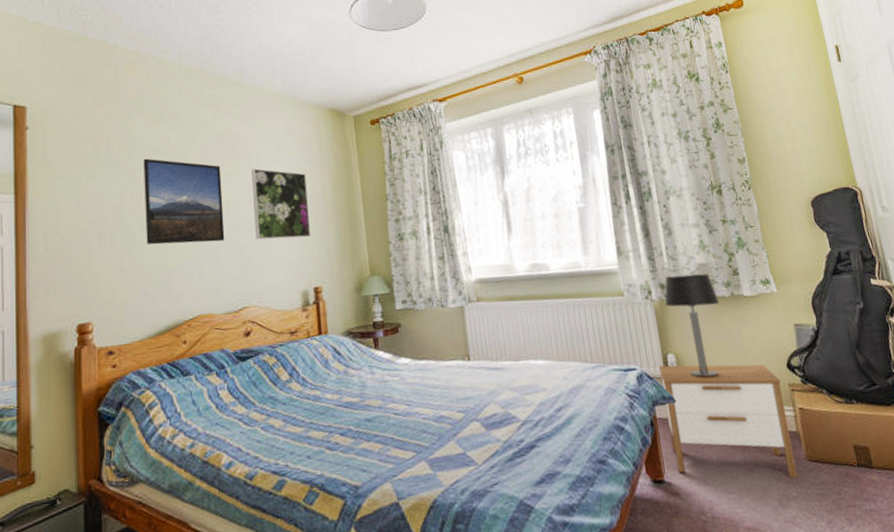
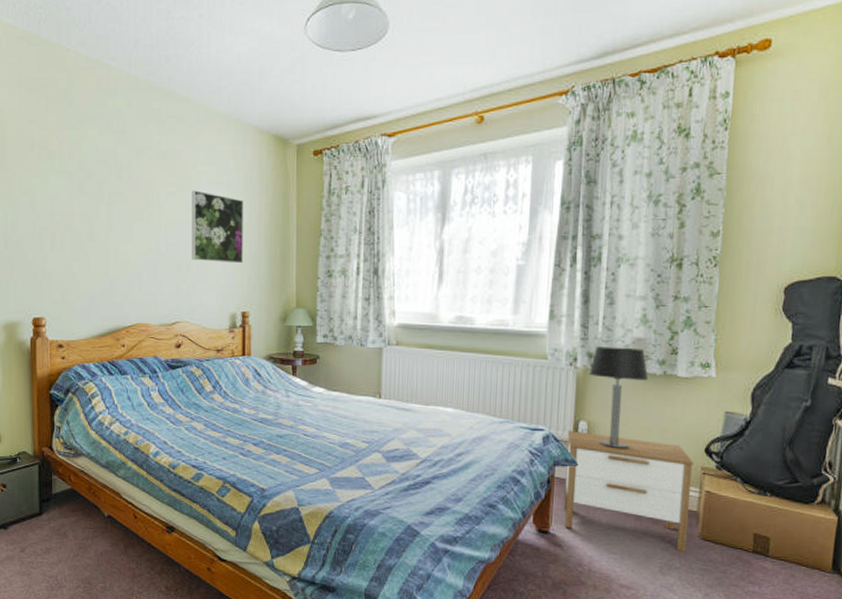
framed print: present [143,158,225,245] -> none [92,169,163,258]

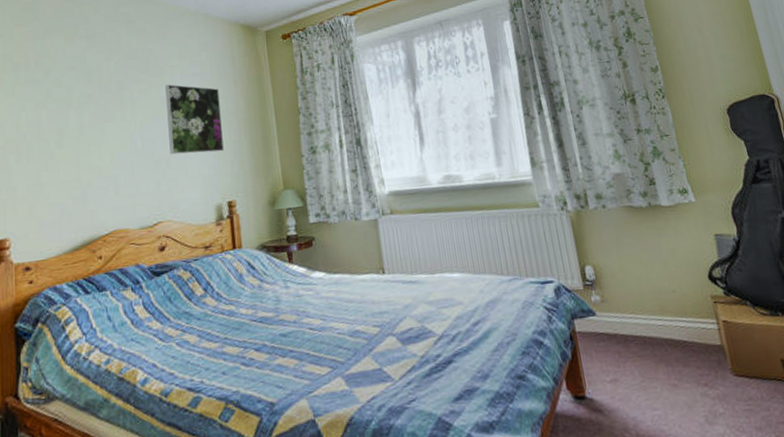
nightstand: present [564,431,694,552] -> none [576,275,724,394]
table lamp: present [588,346,649,448] -> none [580,183,638,289]

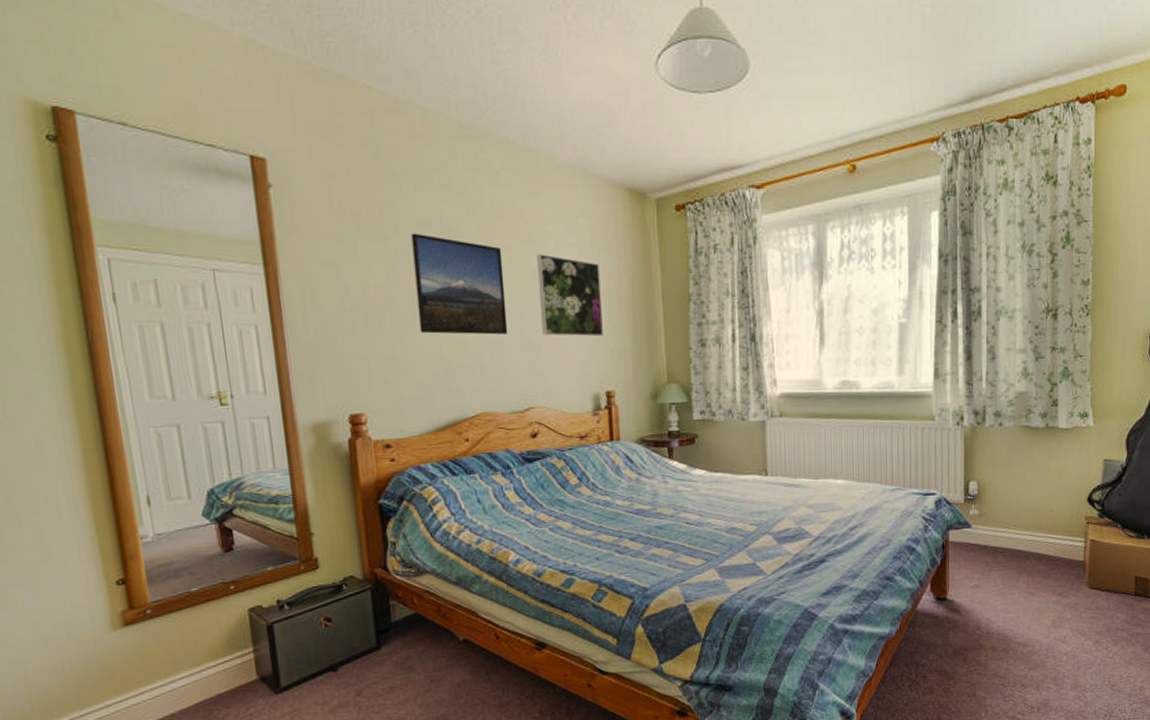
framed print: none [60,75,140,161] -> present [411,233,508,335]

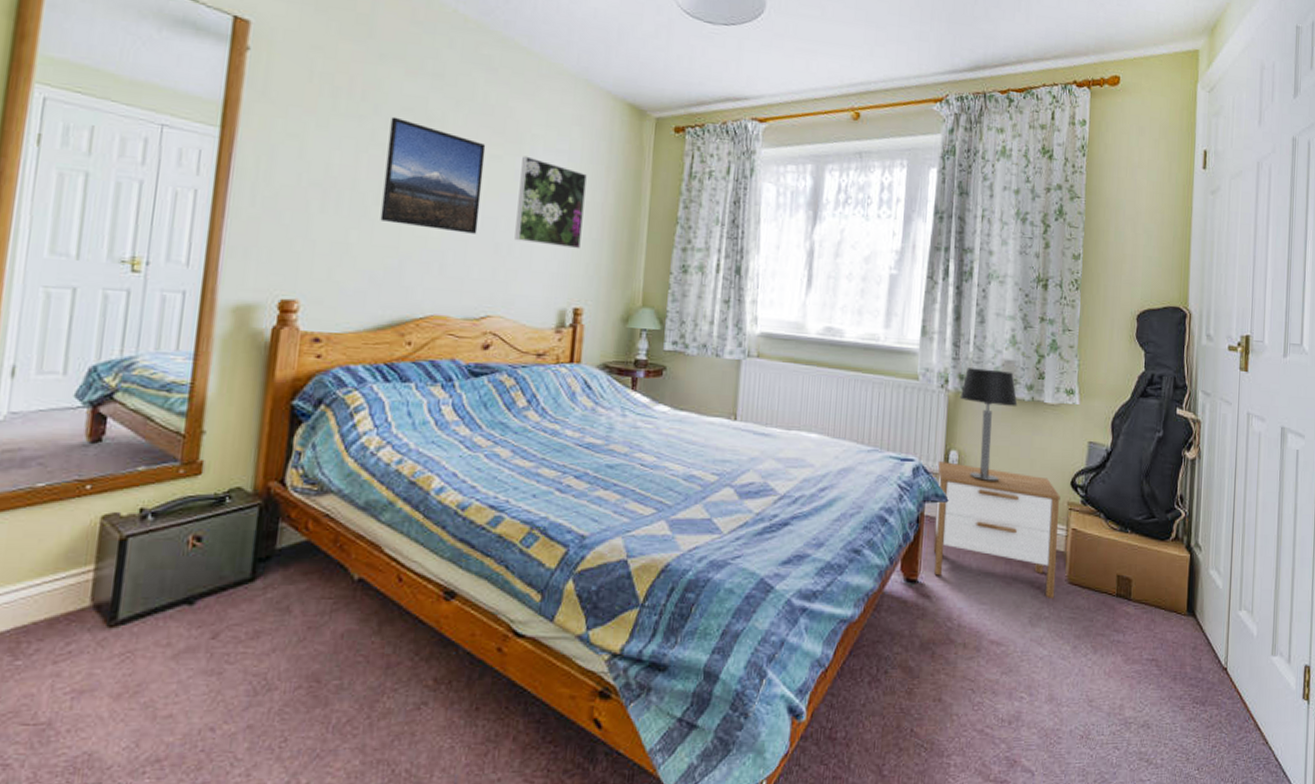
nightstand: none [958,492,1078,603] -> present [933,461,1061,598]
table lamp: none [975,402,1032,505] -> present [959,367,1018,481]

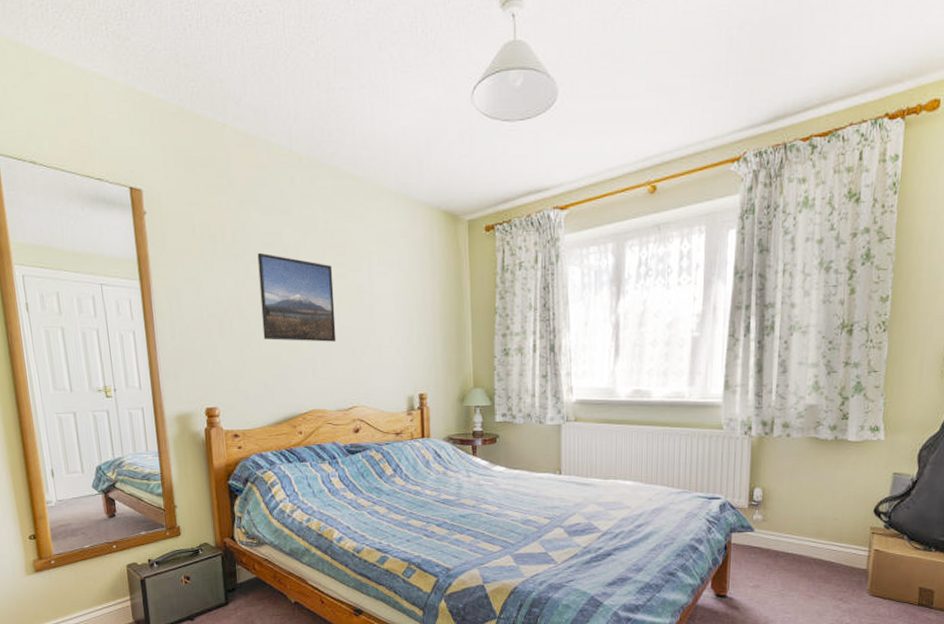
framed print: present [514,156,587,249] -> none [362,271,418,345]
nightstand: present [933,461,1061,598] -> none [740,498,863,608]
table lamp: present [959,367,1018,481] -> none [763,414,821,512]

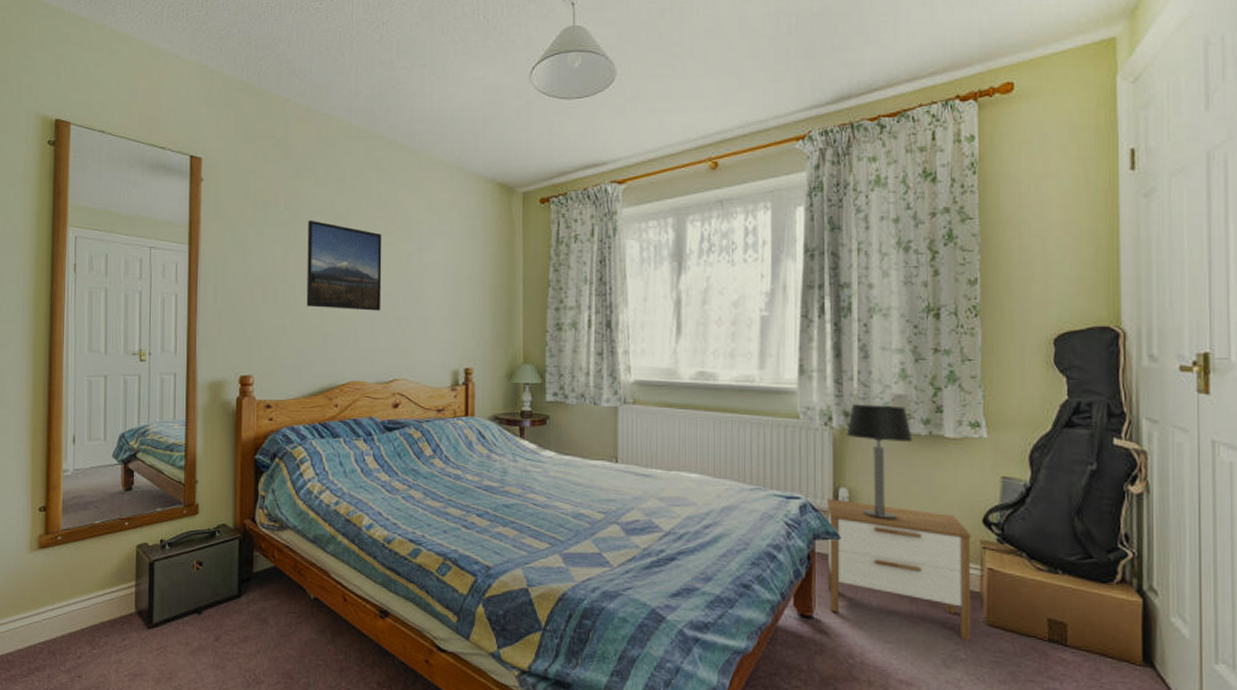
nightstand: none [740,498,863,608] -> present [826,499,972,640]
table lamp: none [763,414,821,512] -> present [846,404,913,519]

